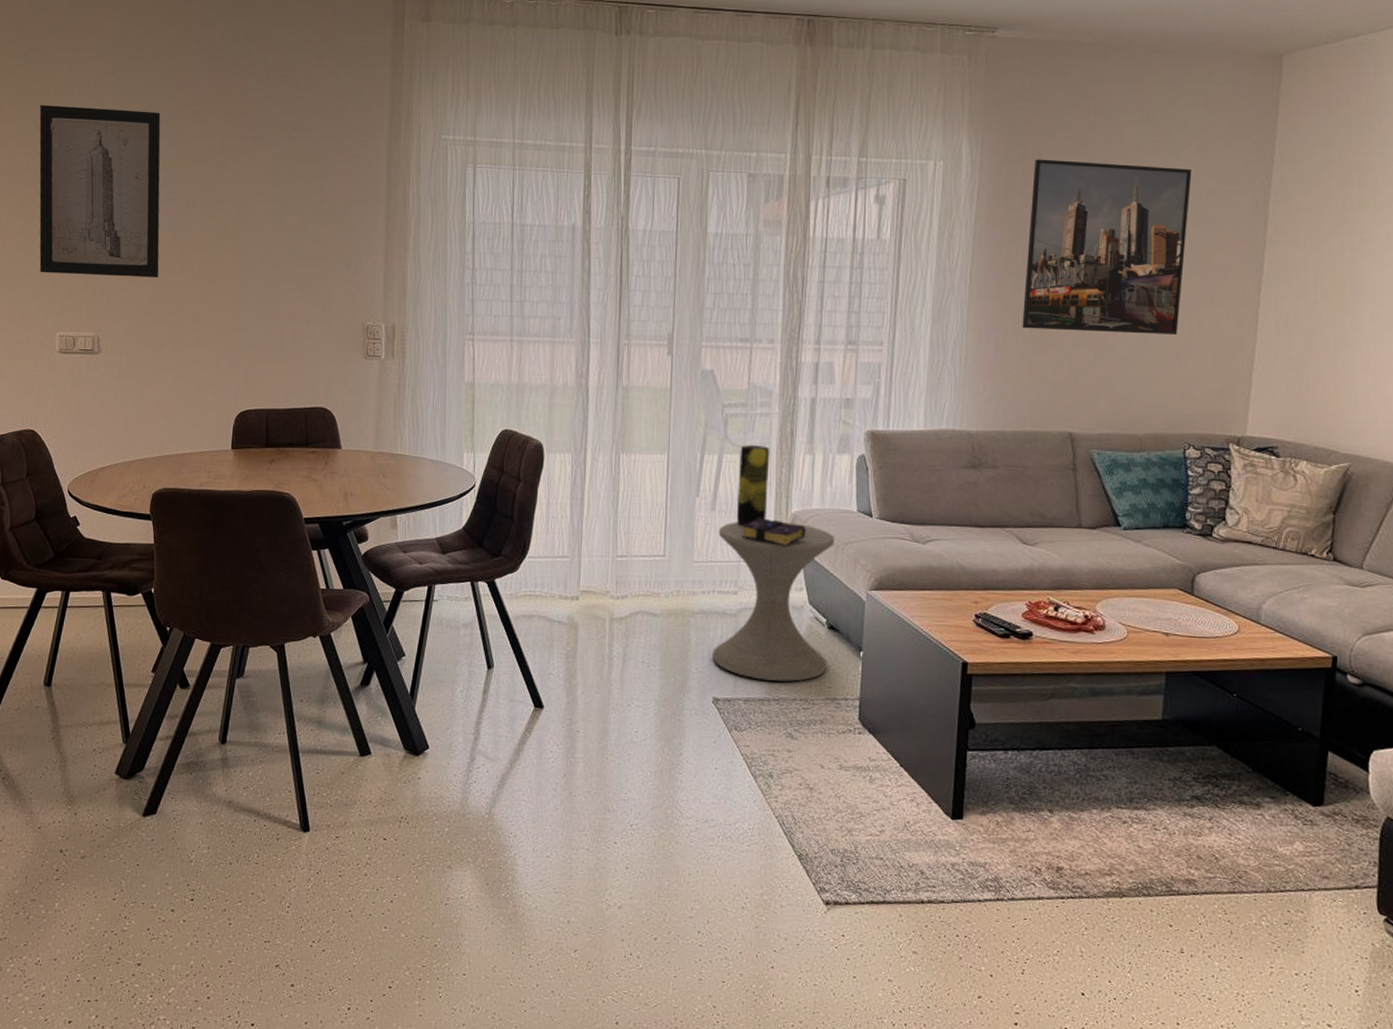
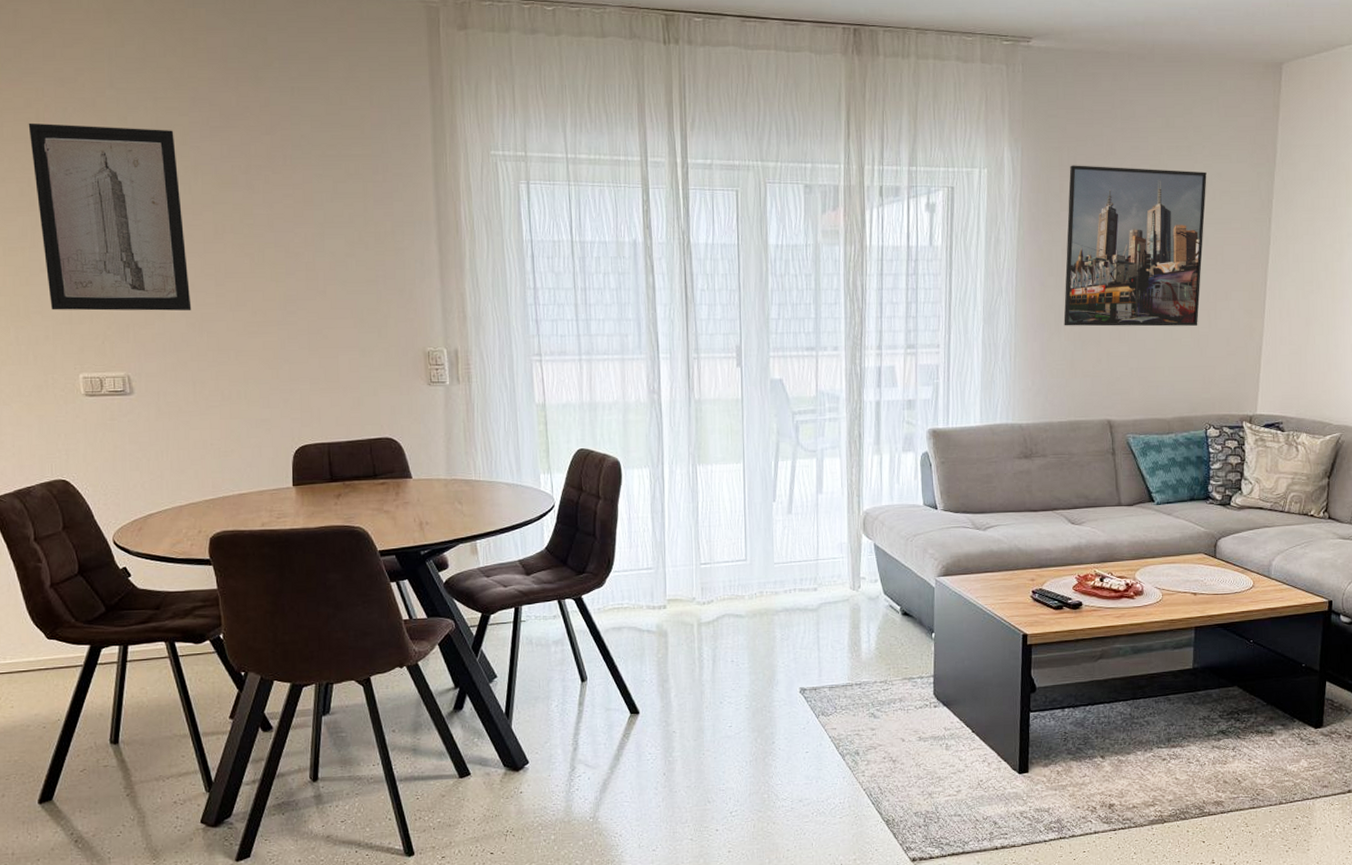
side table: present [712,522,835,682] -> none [796,520,905,668]
vase: present [736,445,770,527] -> none [811,449,841,527]
book: present [742,516,806,548] -> none [818,516,878,544]

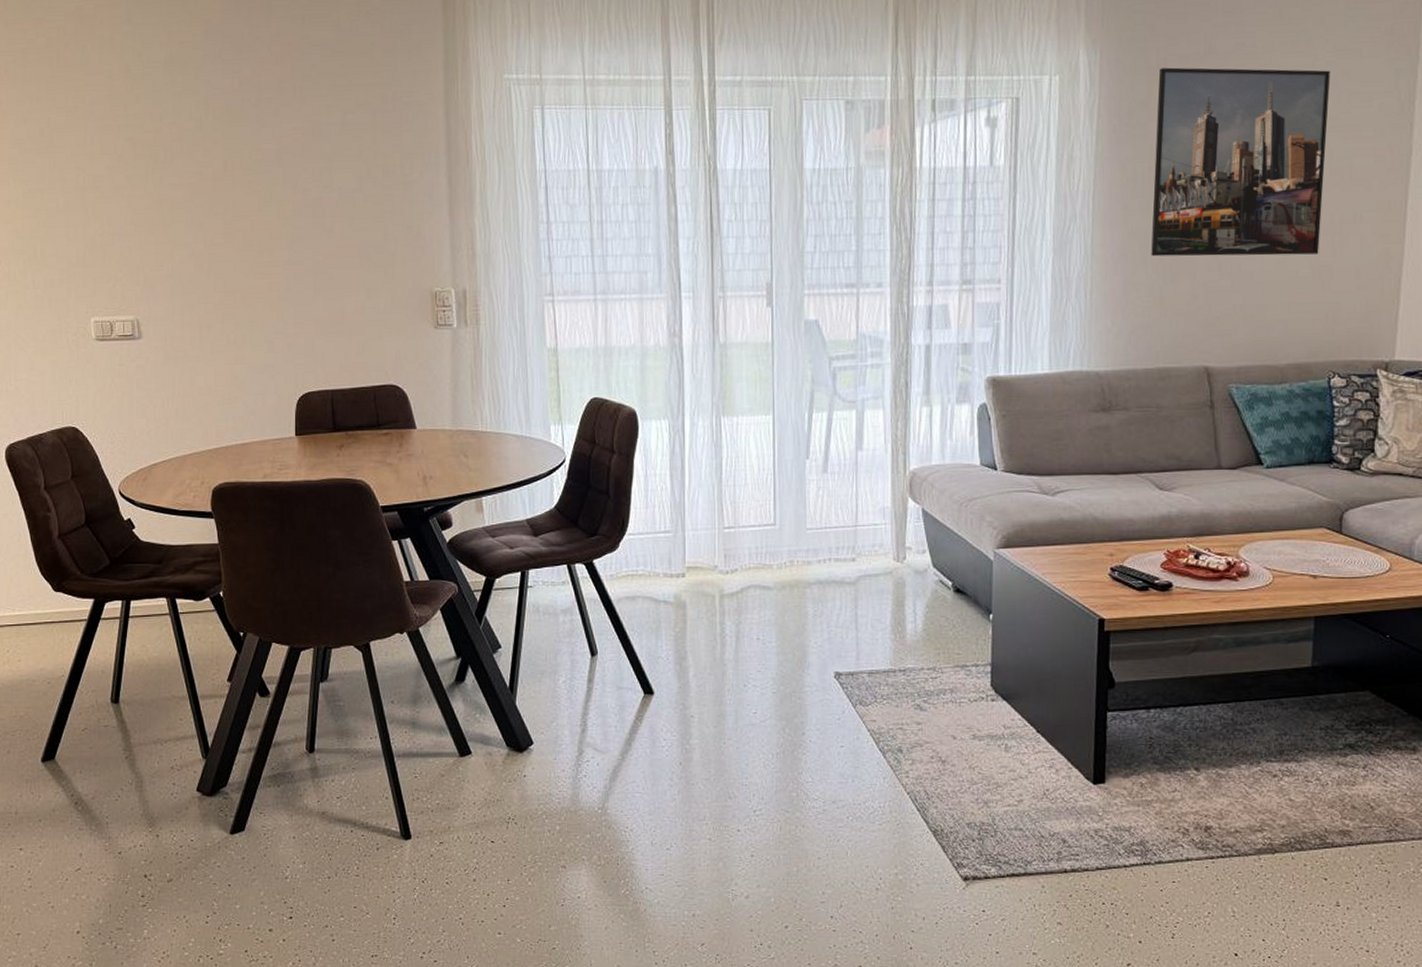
wall art: present [28,122,192,311] -> none [49,62,200,253]

